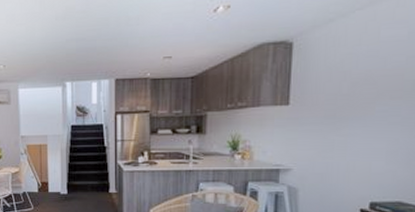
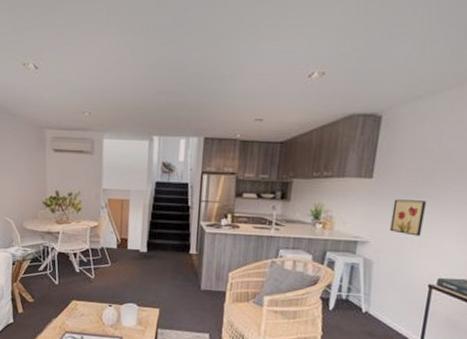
wall art: none [312,123,349,160] -> present [389,199,426,236]

